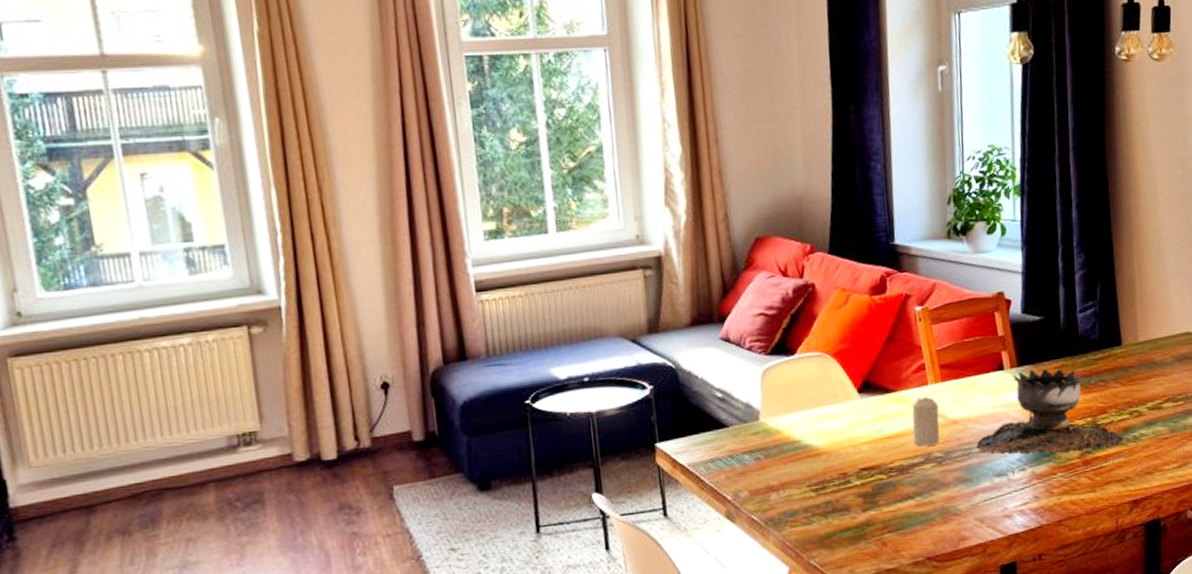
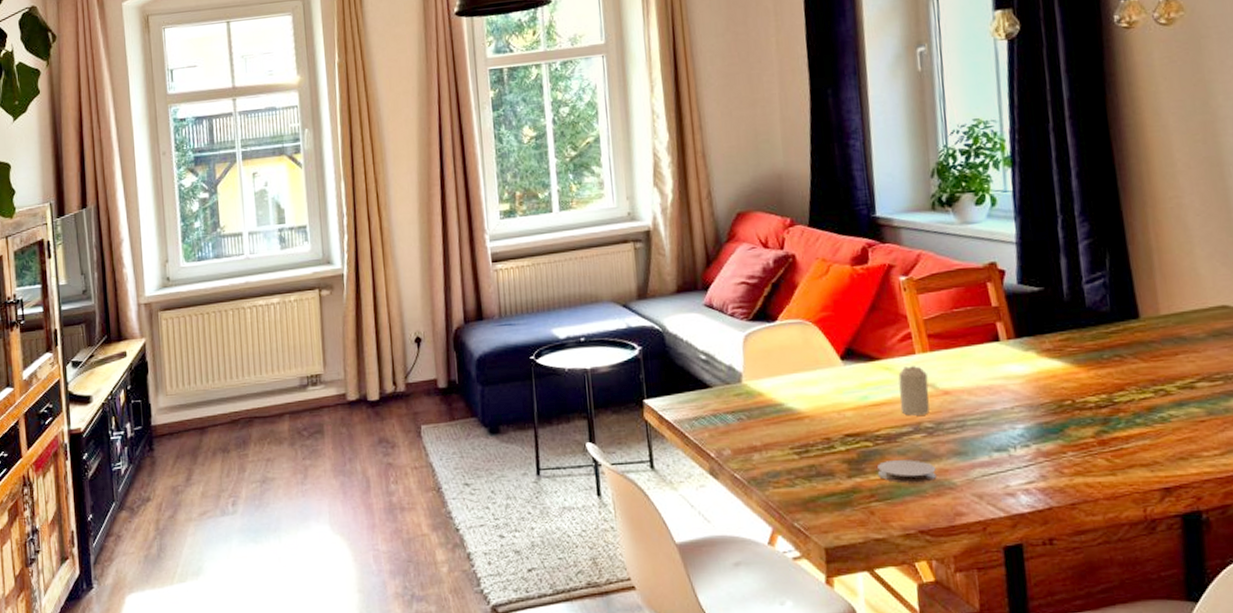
coaster: none [890,489,944,513] -> present [877,460,937,484]
brazier: present [976,367,1124,455] -> none [970,340,1148,431]

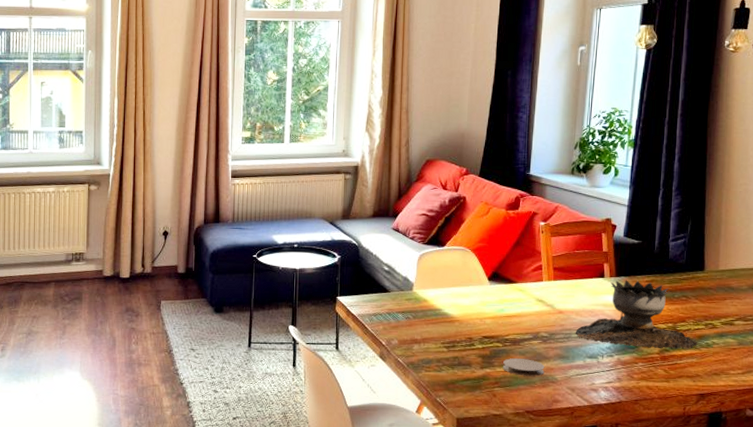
candle: present [898,366,930,416] -> none [526,290,549,327]
brazier: none [970,340,1148,431] -> present [575,280,698,350]

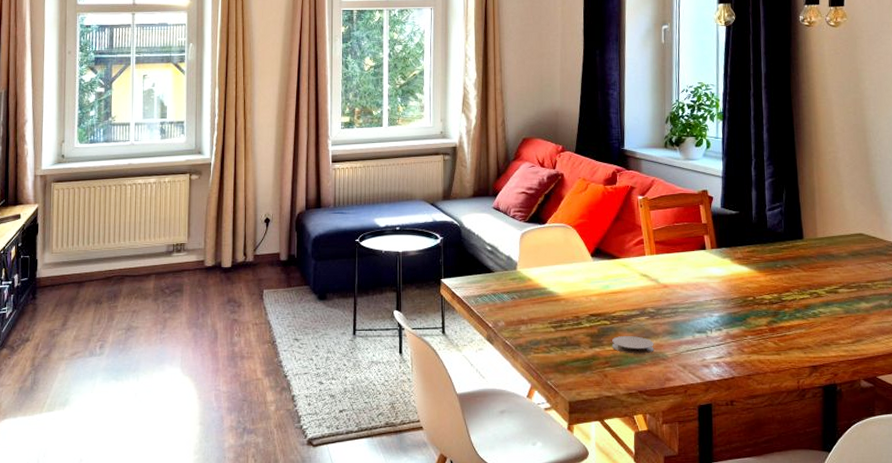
brazier: present [575,280,698,350] -> none [681,251,805,321]

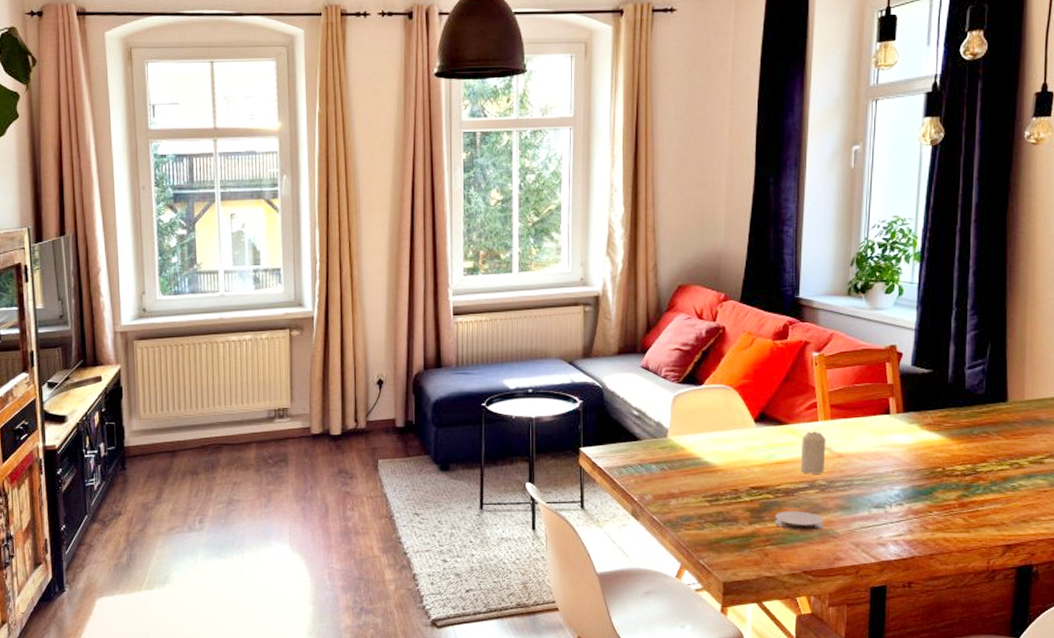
candle: none [631,265,653,302] -> present [800,431,826,474]

